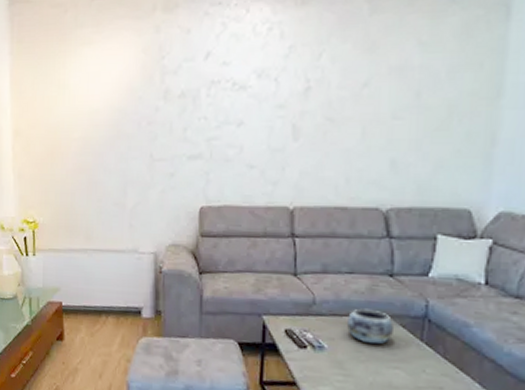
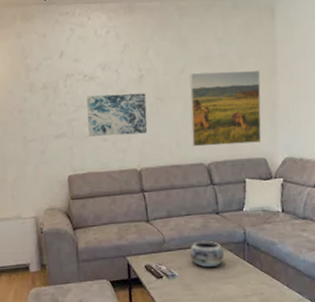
wall art: none [230,108,311,163] -> present [86,93,148,137]
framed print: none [366,88,477,187] -> present [189,70,262,147]

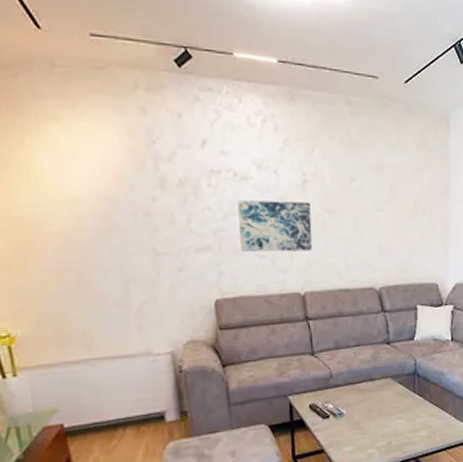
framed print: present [189,70,262,147] -> none [360,182,434,269]
decorative bowl: present [190,241,224,268] -> none [359,374,394,403]

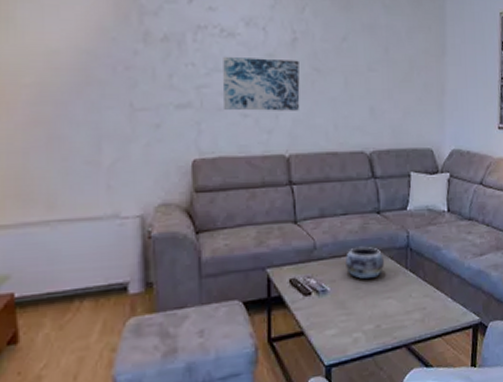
decorative bowl: none [359,374,394,403] -> present [346,246,384,280]

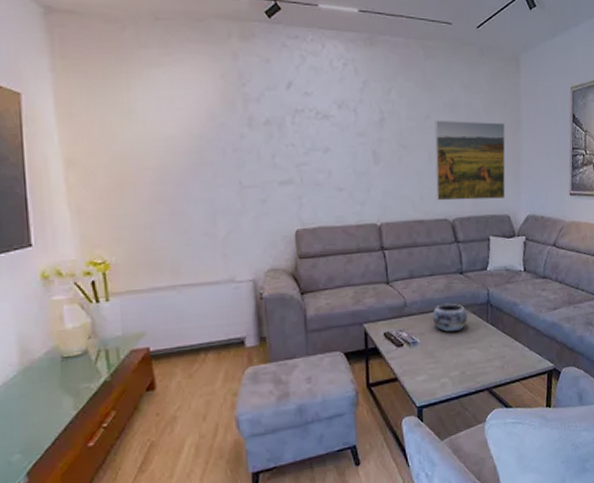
wall art: present [222,56,300,111] -> none [319,136,389,185]
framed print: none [351,42,429,131] -> present [434,120,506,201]

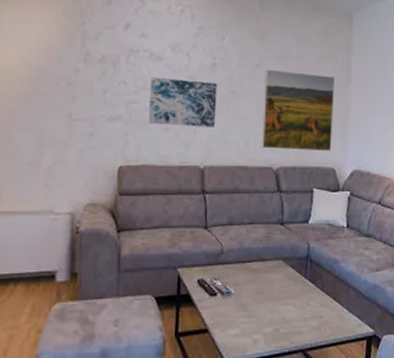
wall art: none [319,136,389,185] -> present [148,76,217,128]
decorative bowl: present [433,303,467,332] -> none [250,254,285,285]

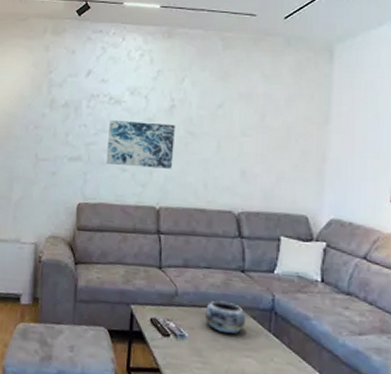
decorative bowl: none [250,254,285,285] -> present [205,301,245,335]
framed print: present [261,69,334,151] -> none [221,109,309,197]

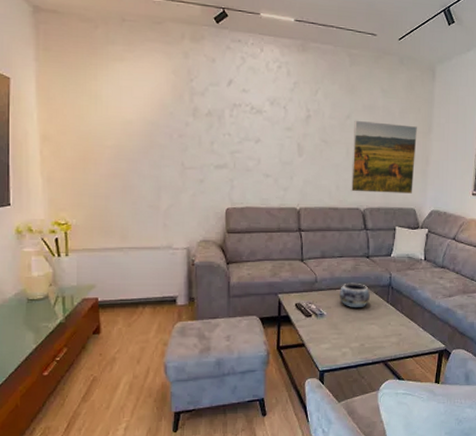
wall art: present [105,119,175,169] -> none [250,128,311,174]
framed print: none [221,109,309,197] -> present [350,120,417,194]

